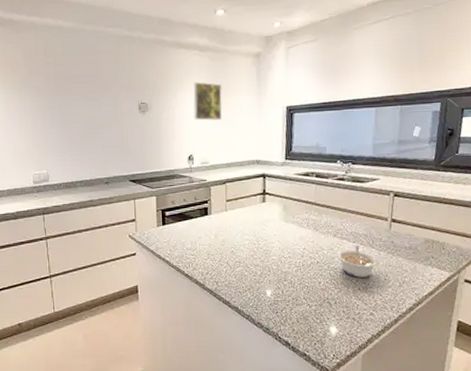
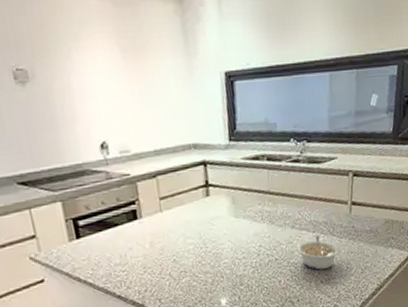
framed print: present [193,82,223,121] -> none [94,38,142,94]

